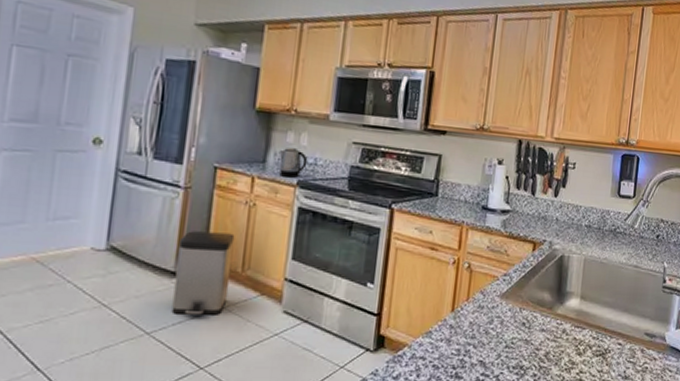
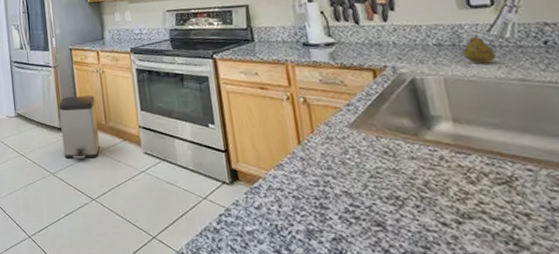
kettle: present [279,148,308,178] -> none [113,24,135,48]
fruit: none [603,221,625,249] -> present [462,34,496,64]

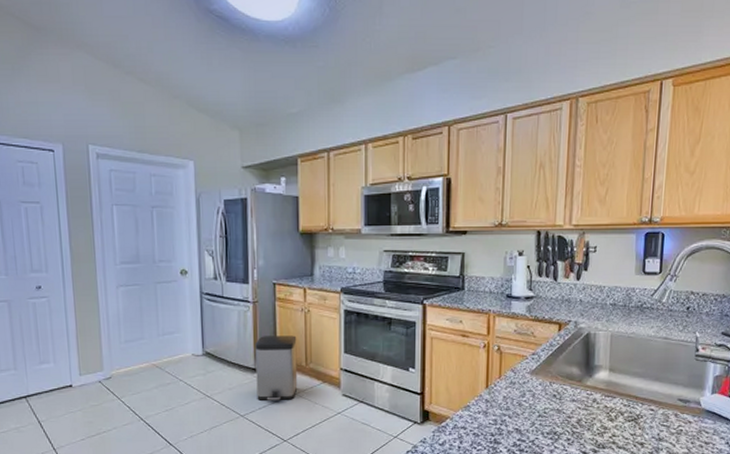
fruit: present [462,34,496,64] -> none [629,297,652,323]

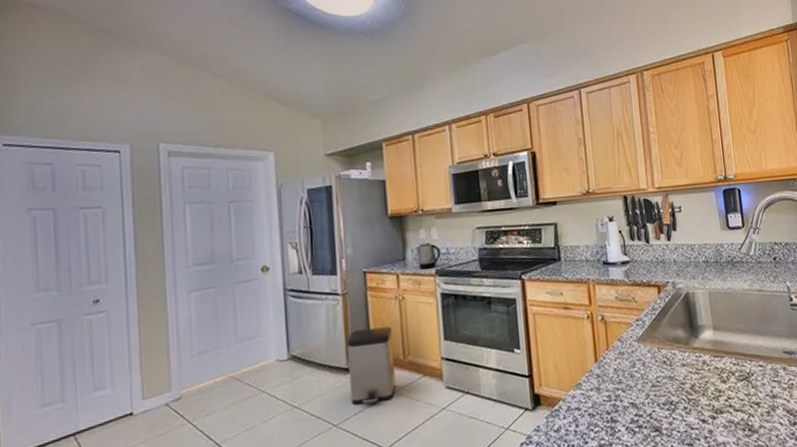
kettle: none [324,261,347,286] -> present [416,243,441,270]

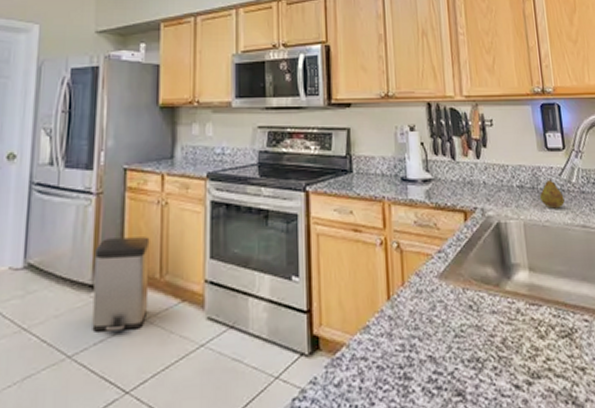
kettle: present [416,243,441,270] -> none [187,140,215,171]
fruit: none [722,252,744,278] -> present [539,178,565,209]

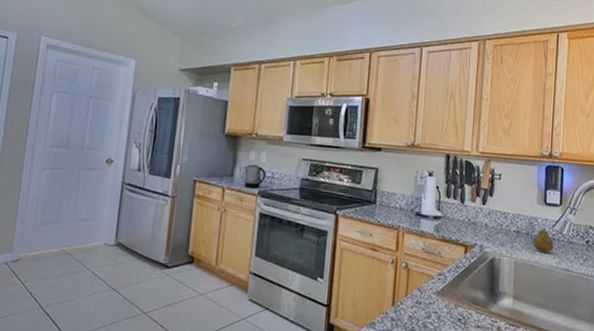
pedal bin: present [92,237,150,332] -> none [162,231,210,301]
kettle: none [187,140,215,171] -> present [244,164,266,189]

